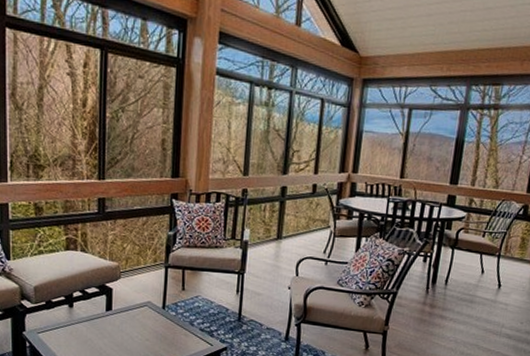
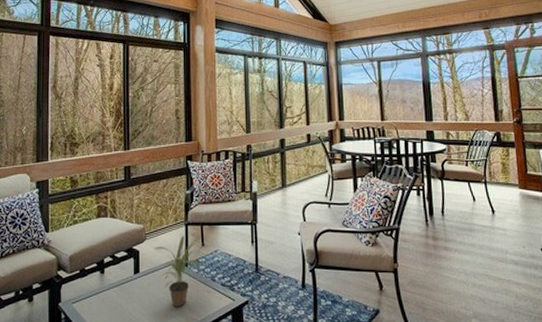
potted plant: none [128,277,182,347] -> present [153,235,203,307]

